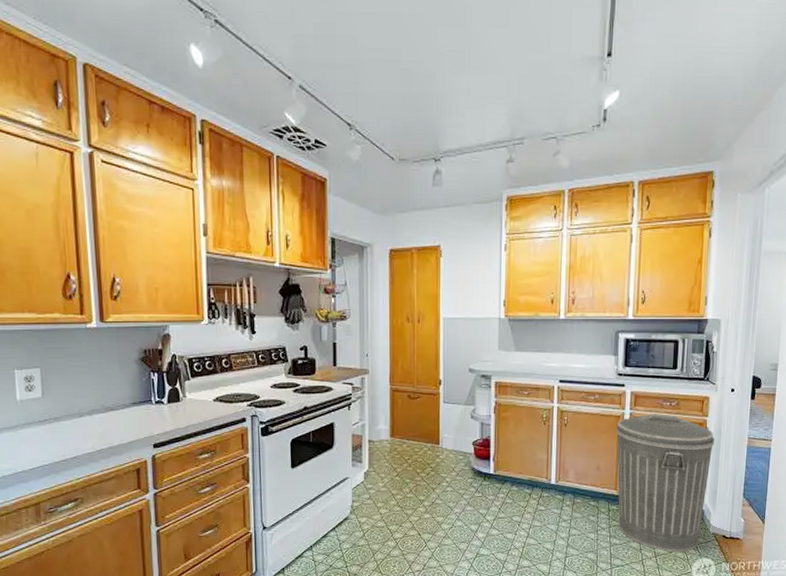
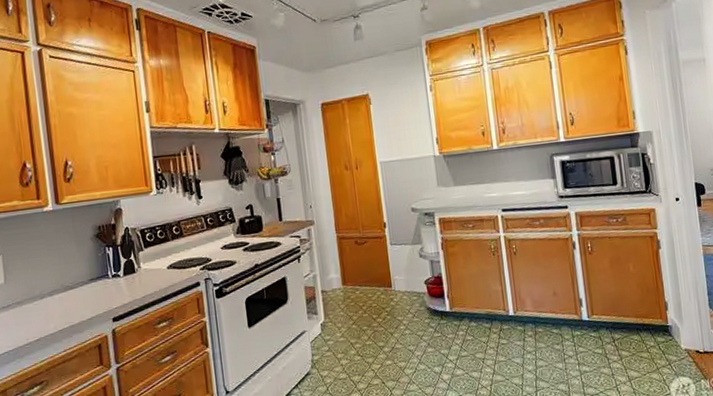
trash can: present [616,414,715,552] -> none [566,231,673,374]

